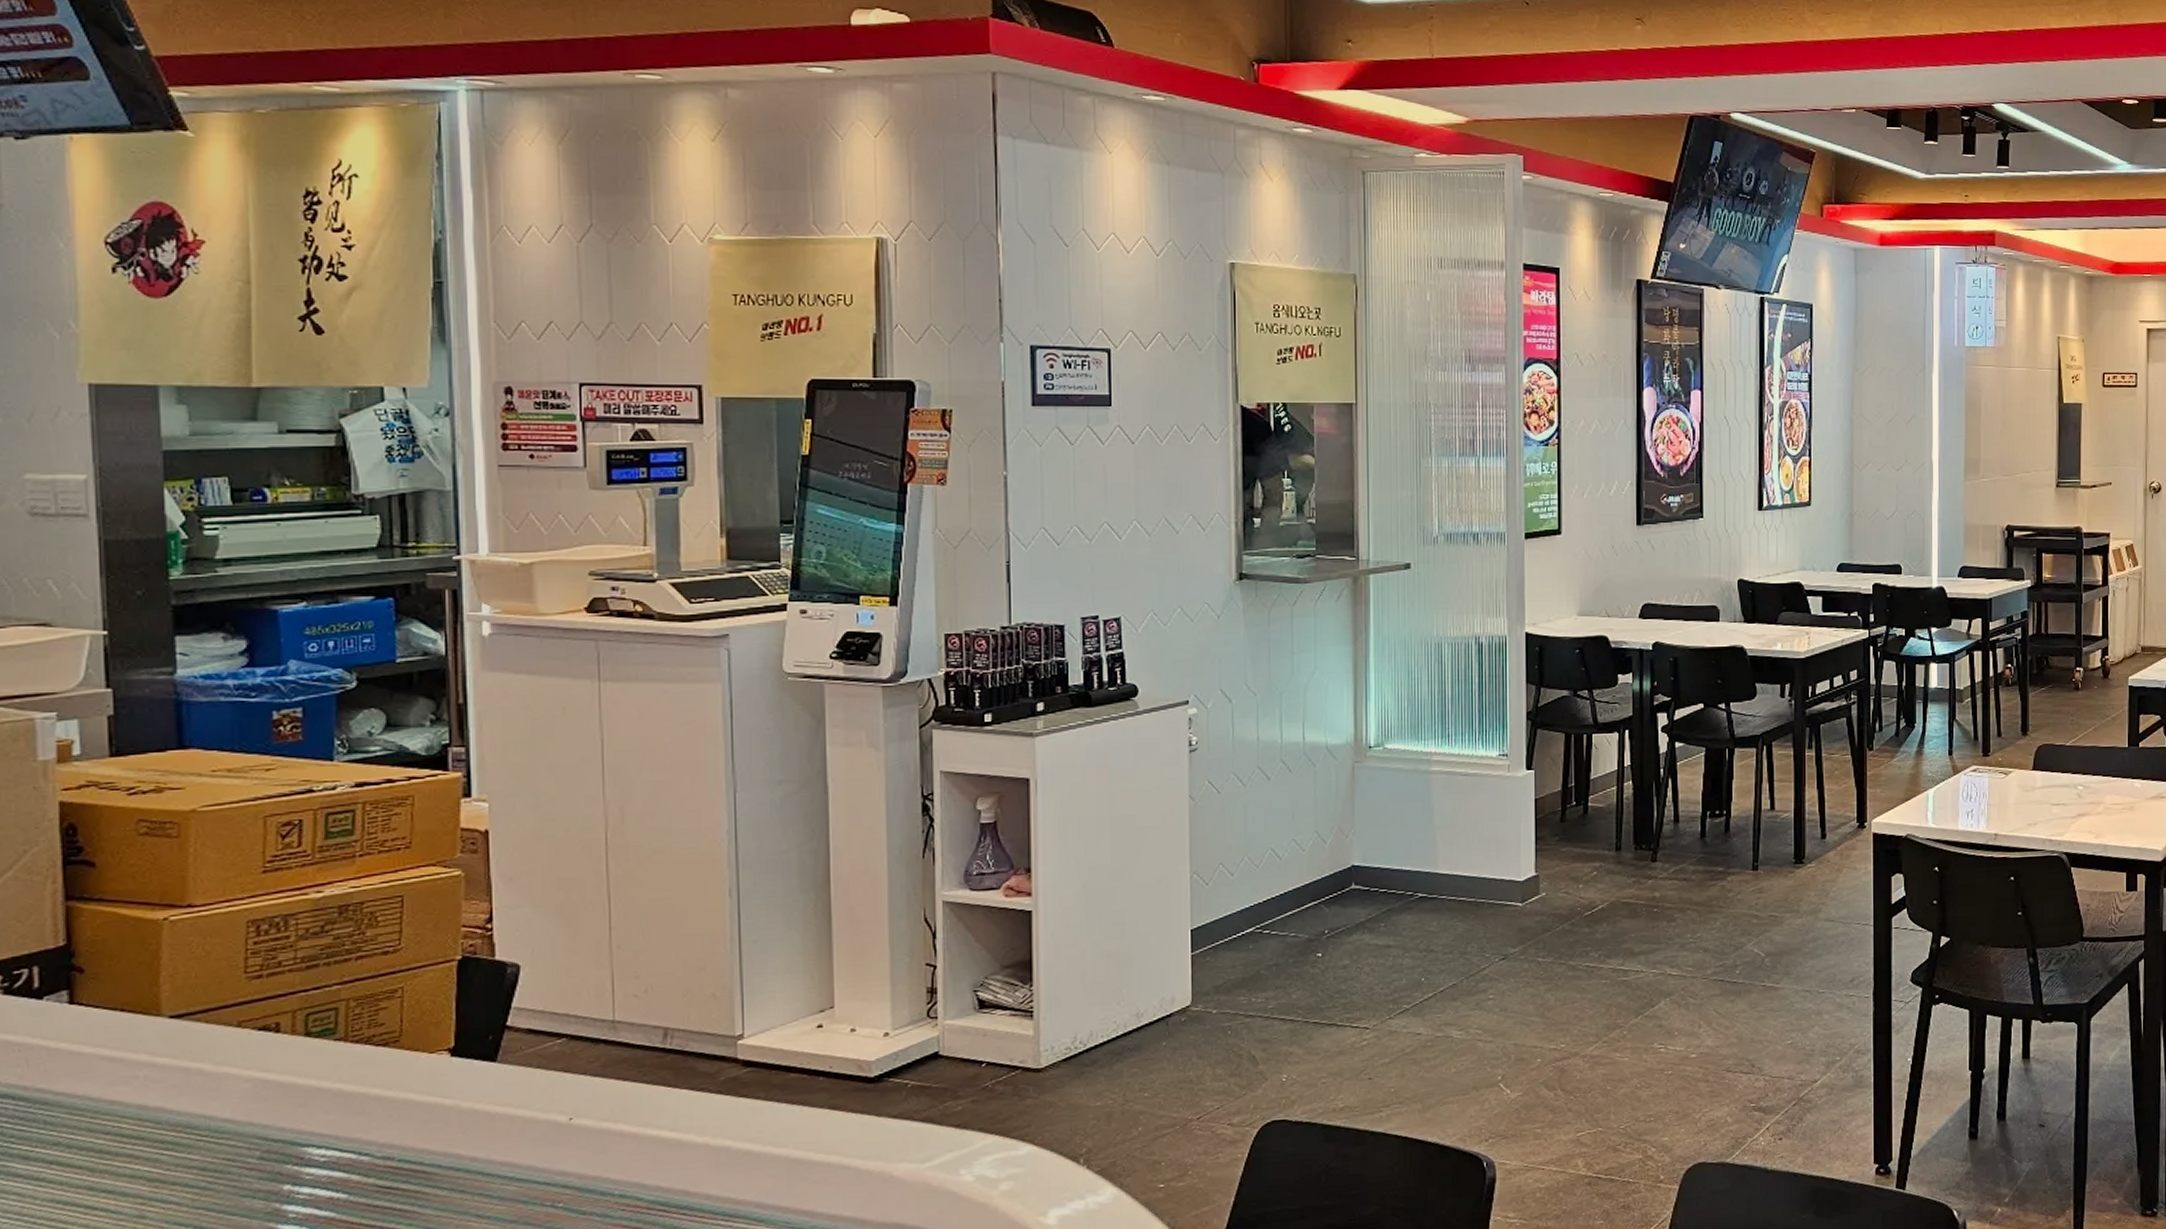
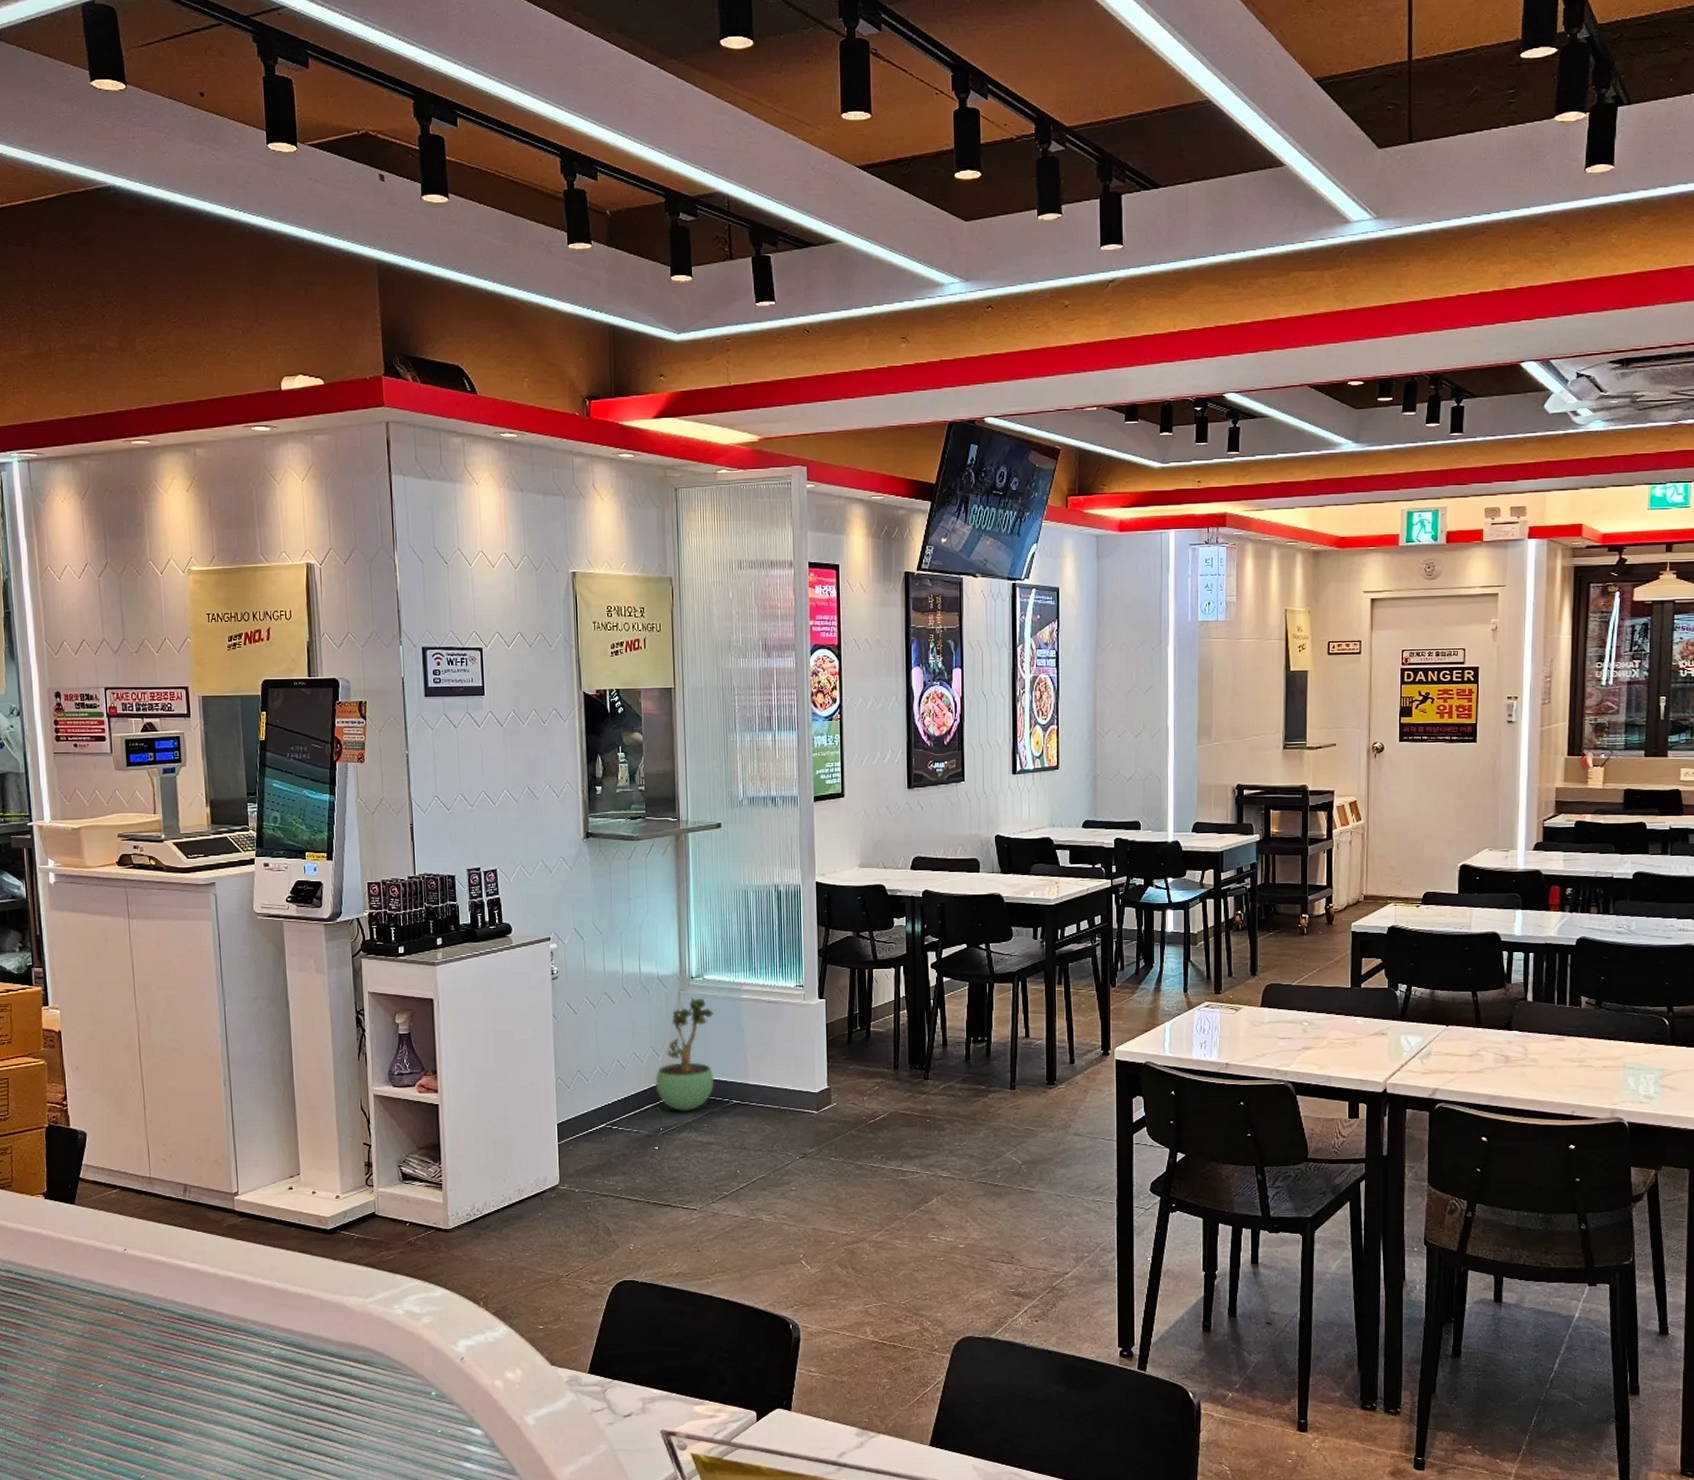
potted plant: none [1320,771,1396,909] -> present [655,997,714,1111]

